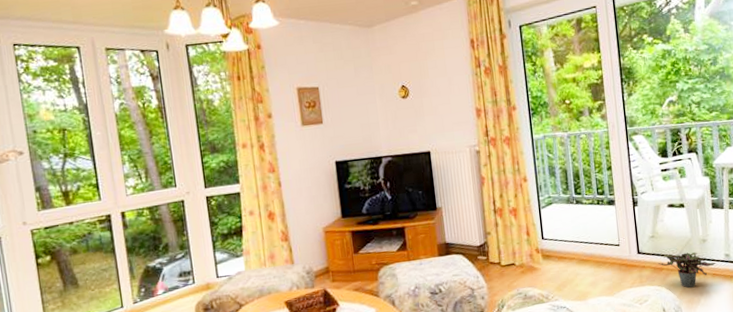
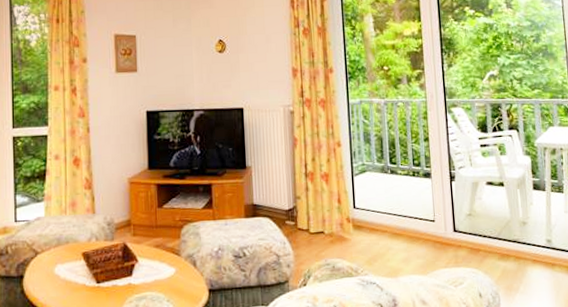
potted plant: present [657,252,716,288] -> none [474,234,537,273]

